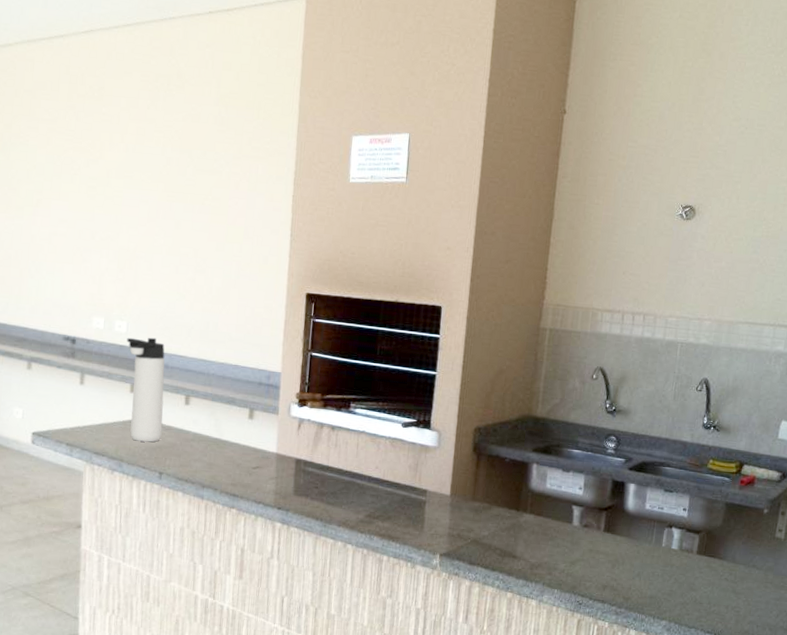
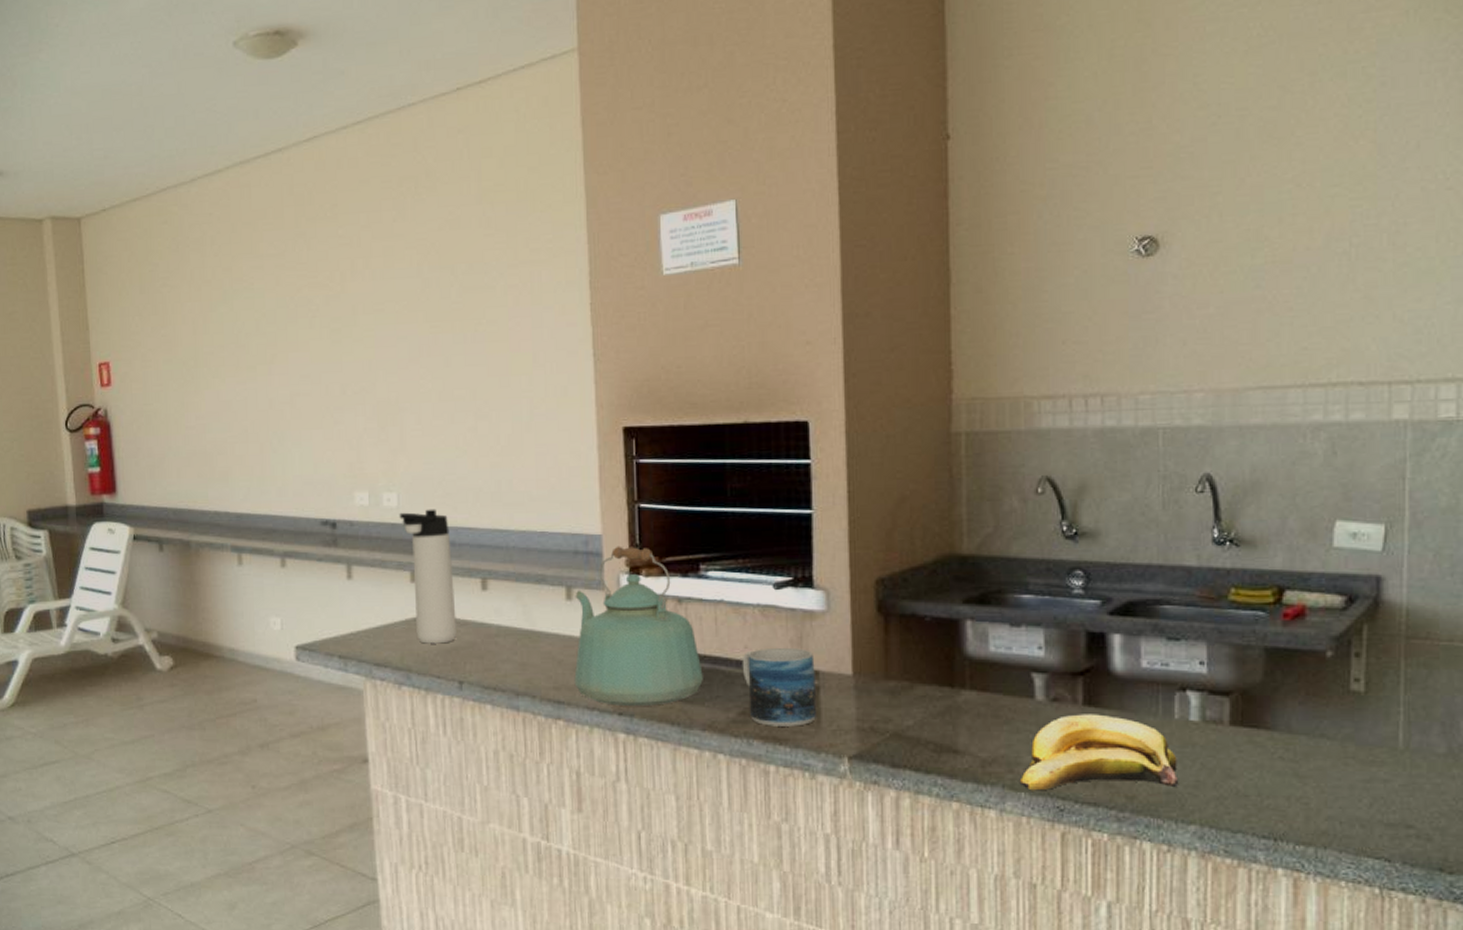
kettle: none [247,382,344,505] -> present [574,546,703,706]
mug: none [372,470,425,529] -> present [742,647,816,726]
banana: none [554,537,660,595] -> present [1019,714,1179,791]

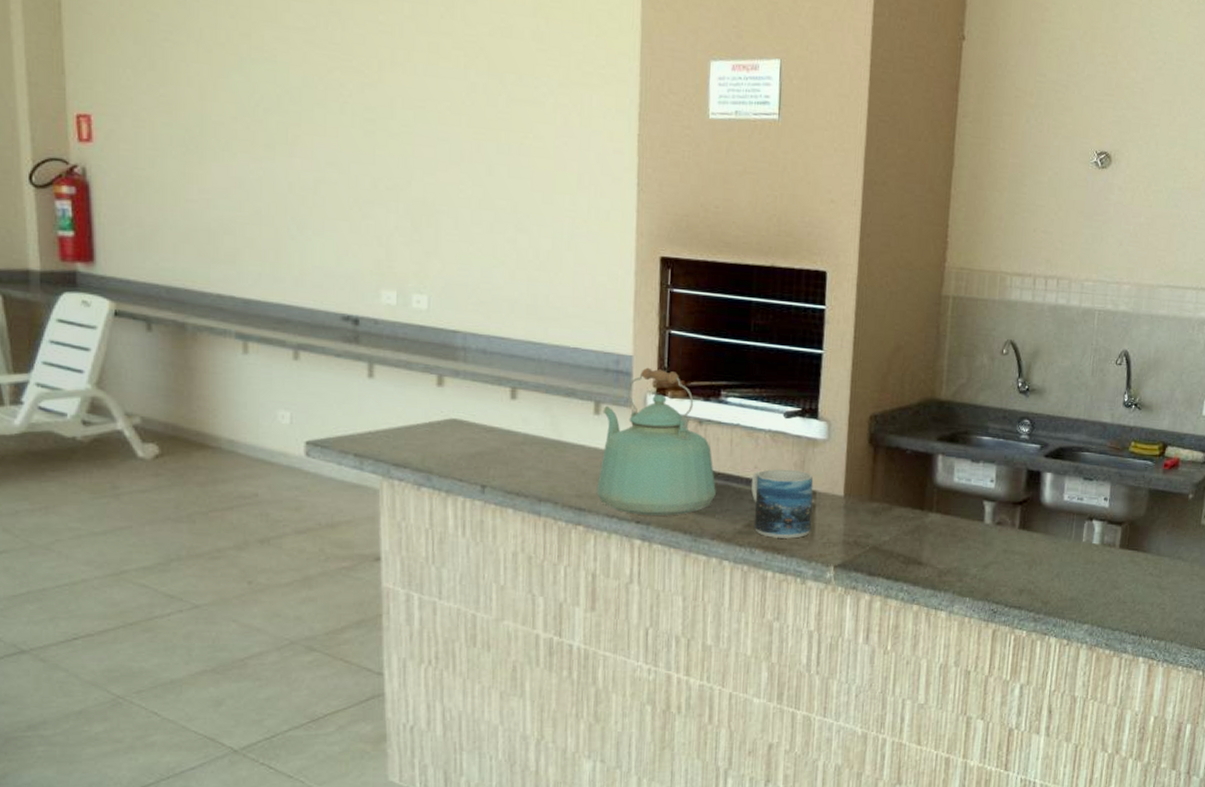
thermos bottle: present [399,509,457,644] -> none [429,315,483,448]
banana: present [1019,714,1179,791] -> none [966,535,1081,597]

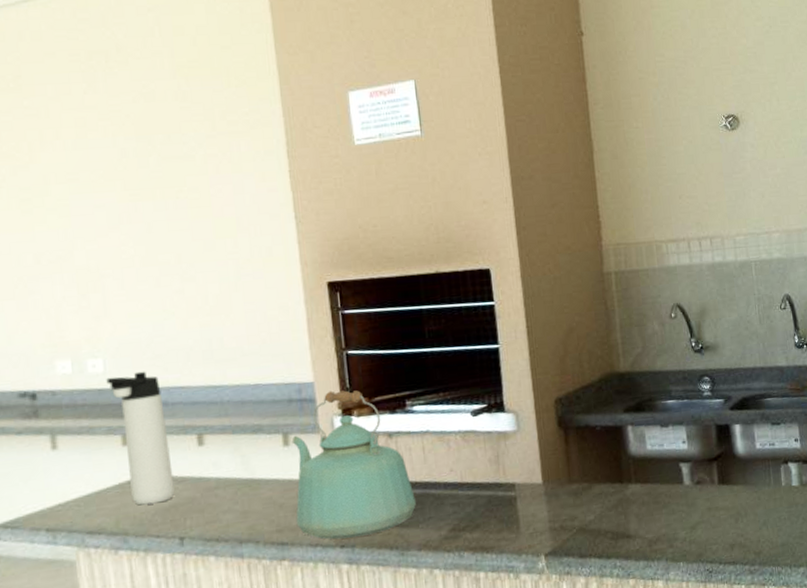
thermos bottle: none [429,315,483,448] -> present [106,371,175,505]
mug: present [751,469,814,539] -> none [449,465,515,538]

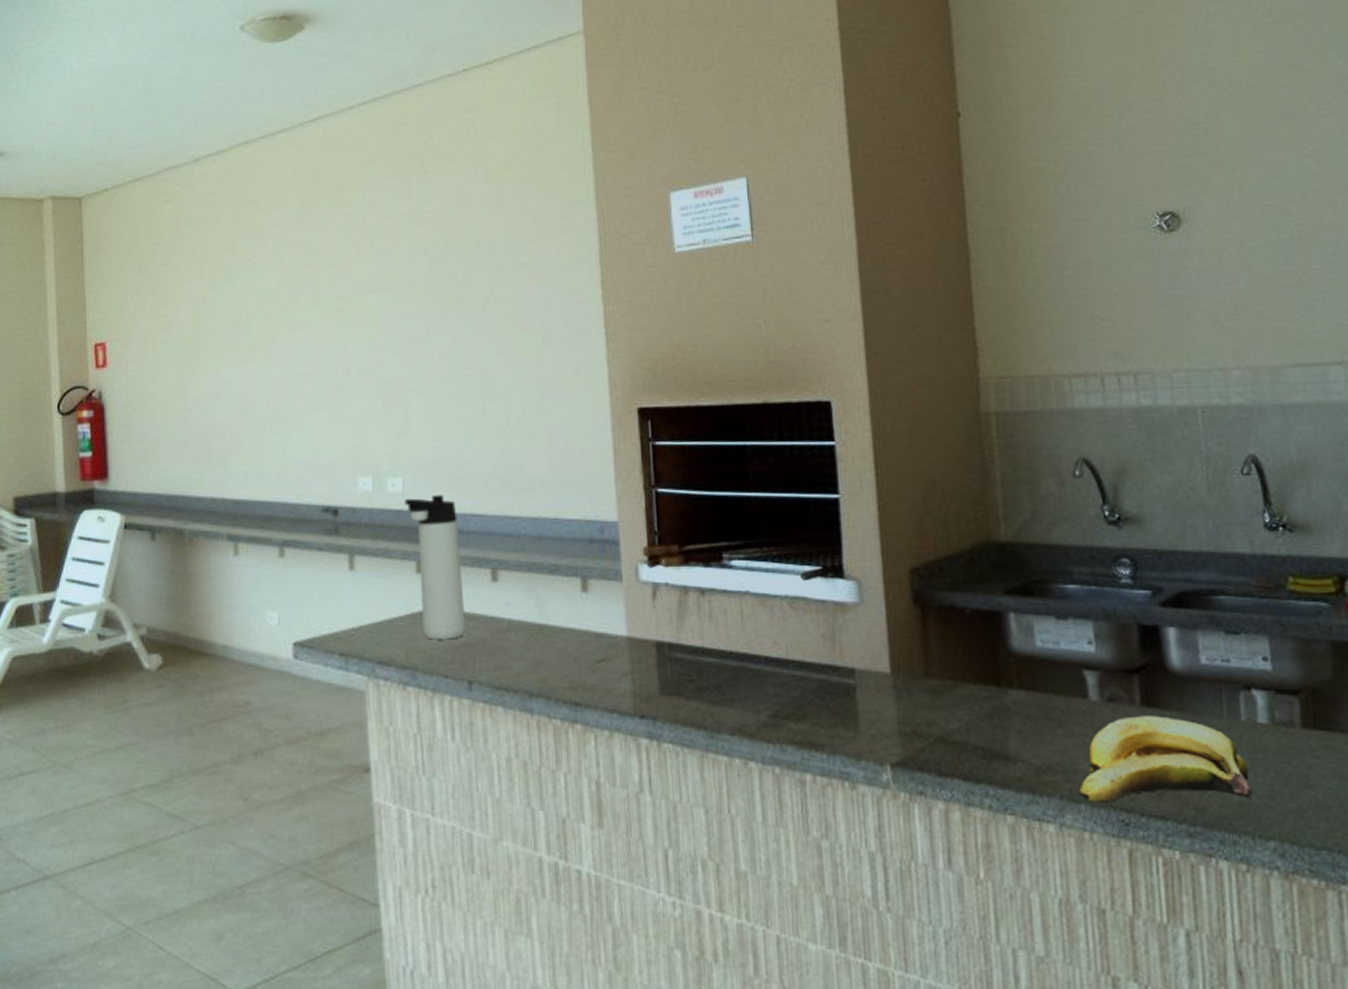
kettle: present [292,390,416,540] -> none [591,533,730,708]
banana: none [678,490,790,560] -> present [1078,716,1253,803]

